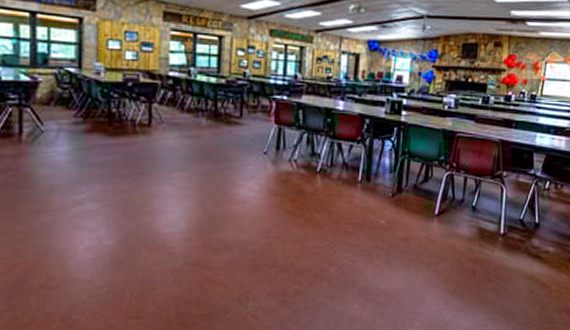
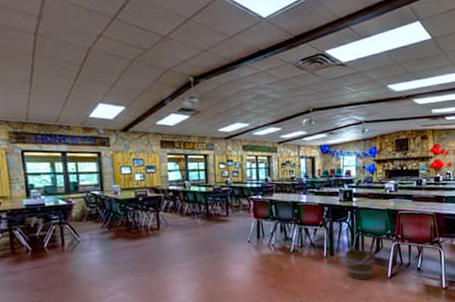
bucket: none [383,171,423,215] -> present [344,245,376,280]

